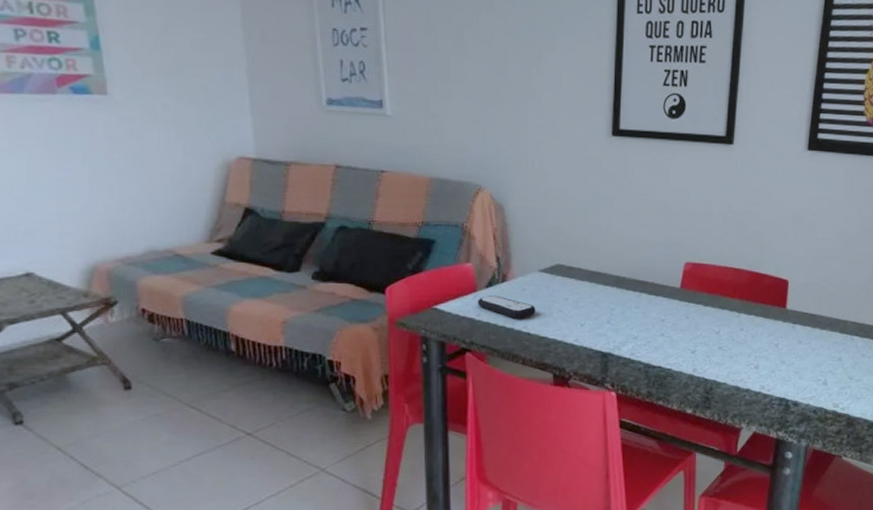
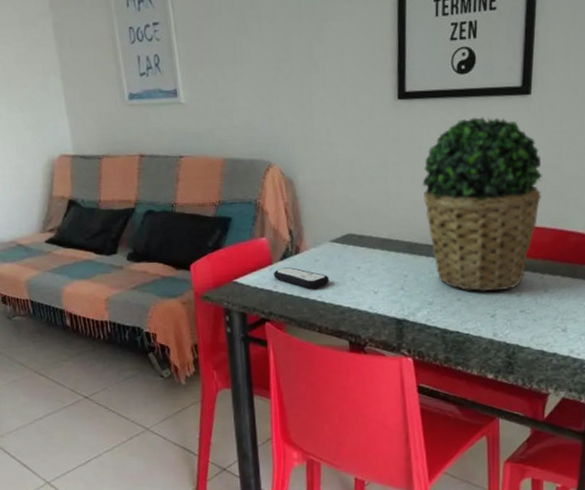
potted plant: none [632,160,741,328] -> present [422,117,542,292]

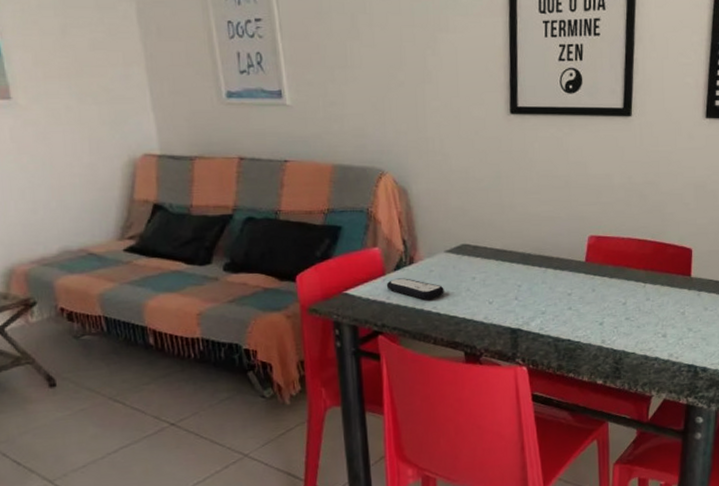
potted plant: present [422,117,542,292] -> none [534,135,643,301]

